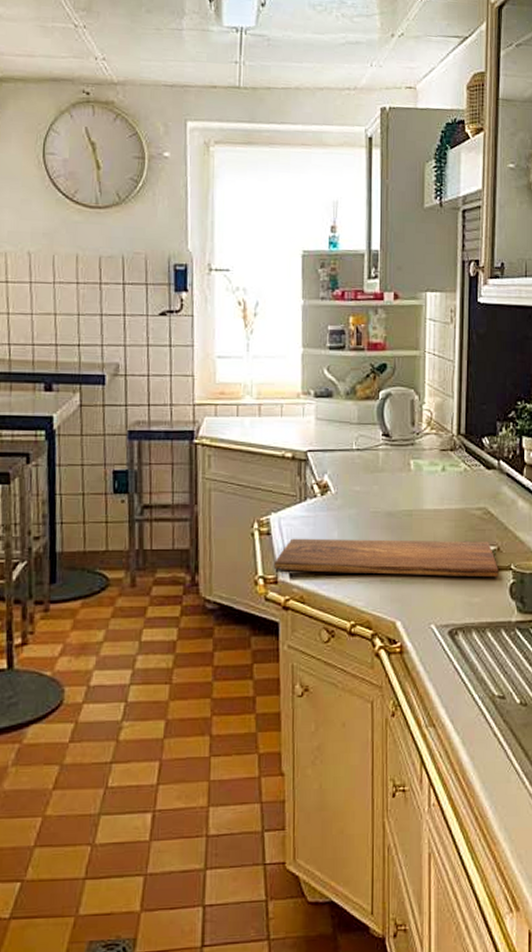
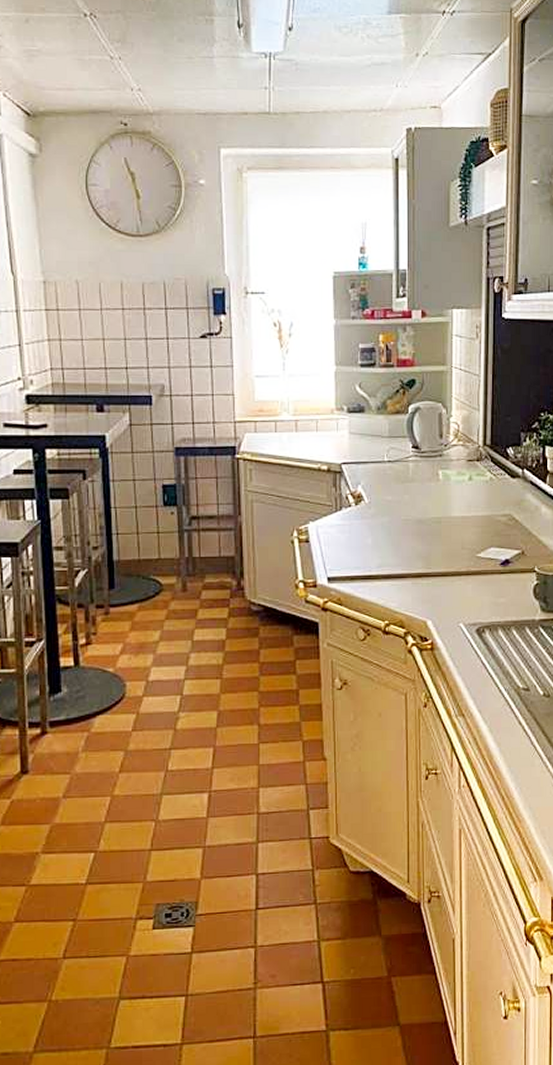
cutting board: present [273,538,499,577] -> none [312,545,523,579]

